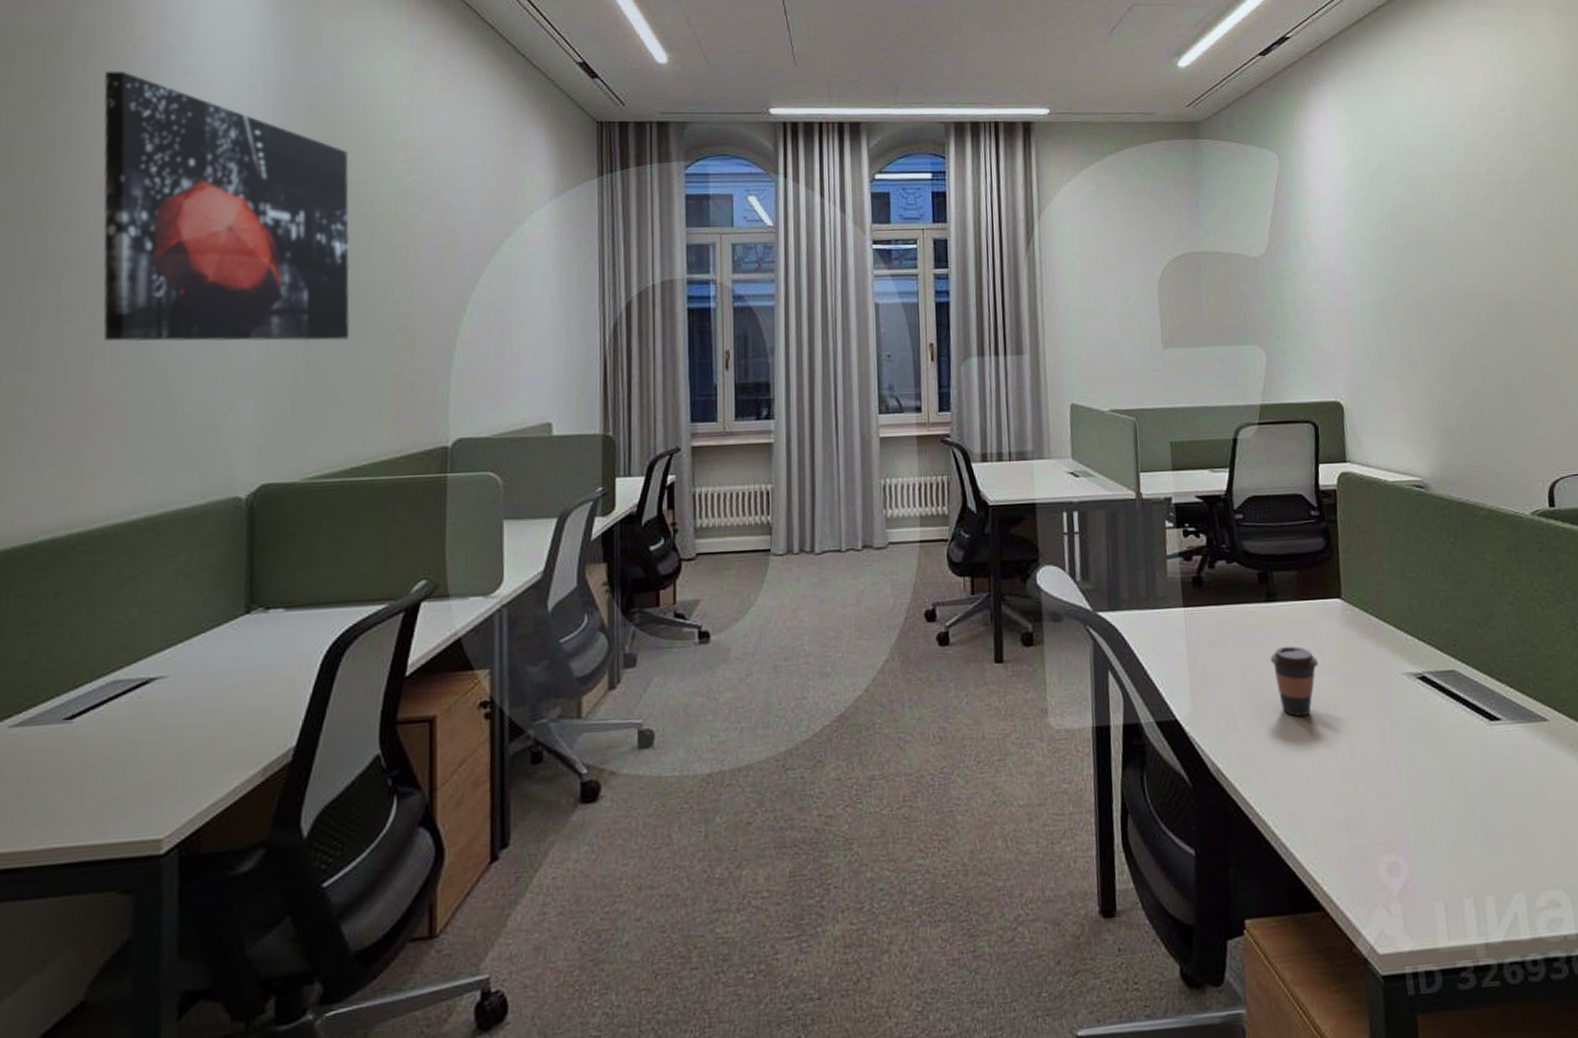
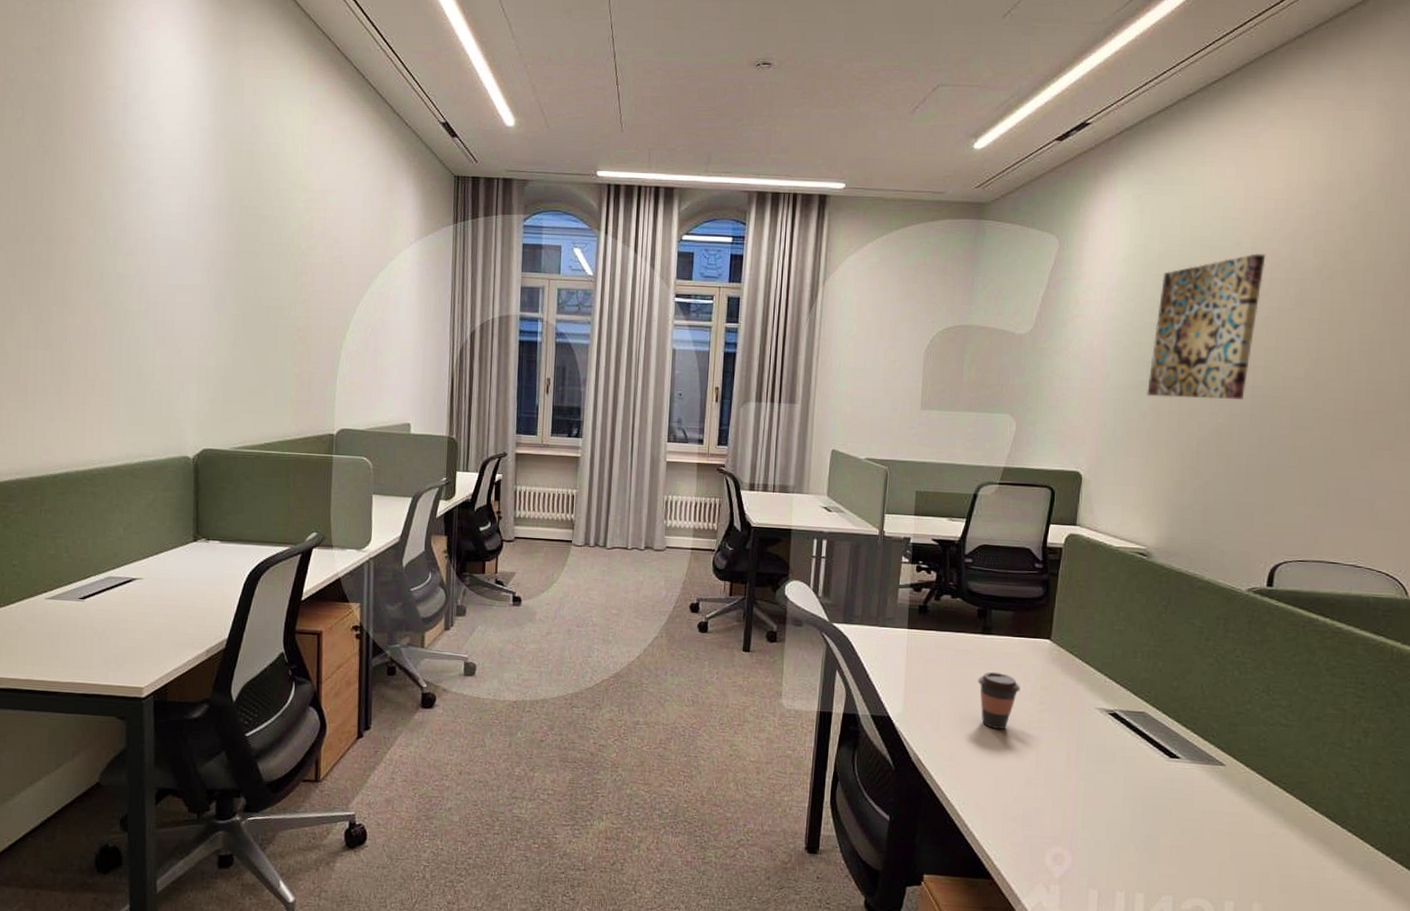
wall art: present [102,71,350,342] -> none [88,115,265,344]
wall art: none [1386,158,1487,313] -> present [1147,253,1266,399]

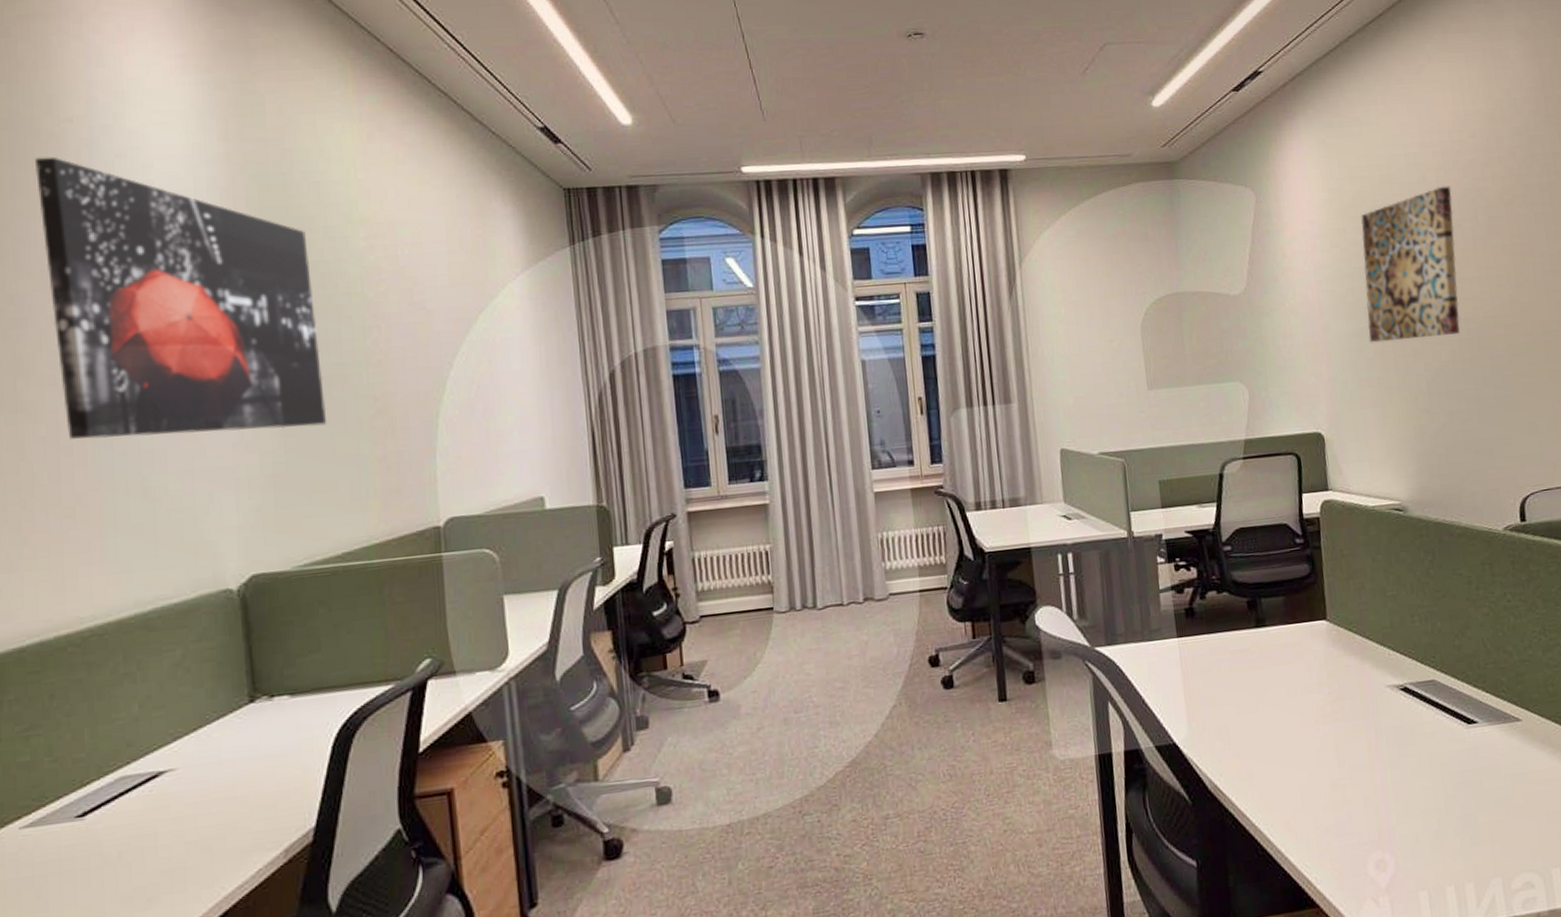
wall art: none [88,115,265,344] -> present [35,156,327,439]
coffee cup: present [978,671,1020,729] -> none [1261,667,1307,733]

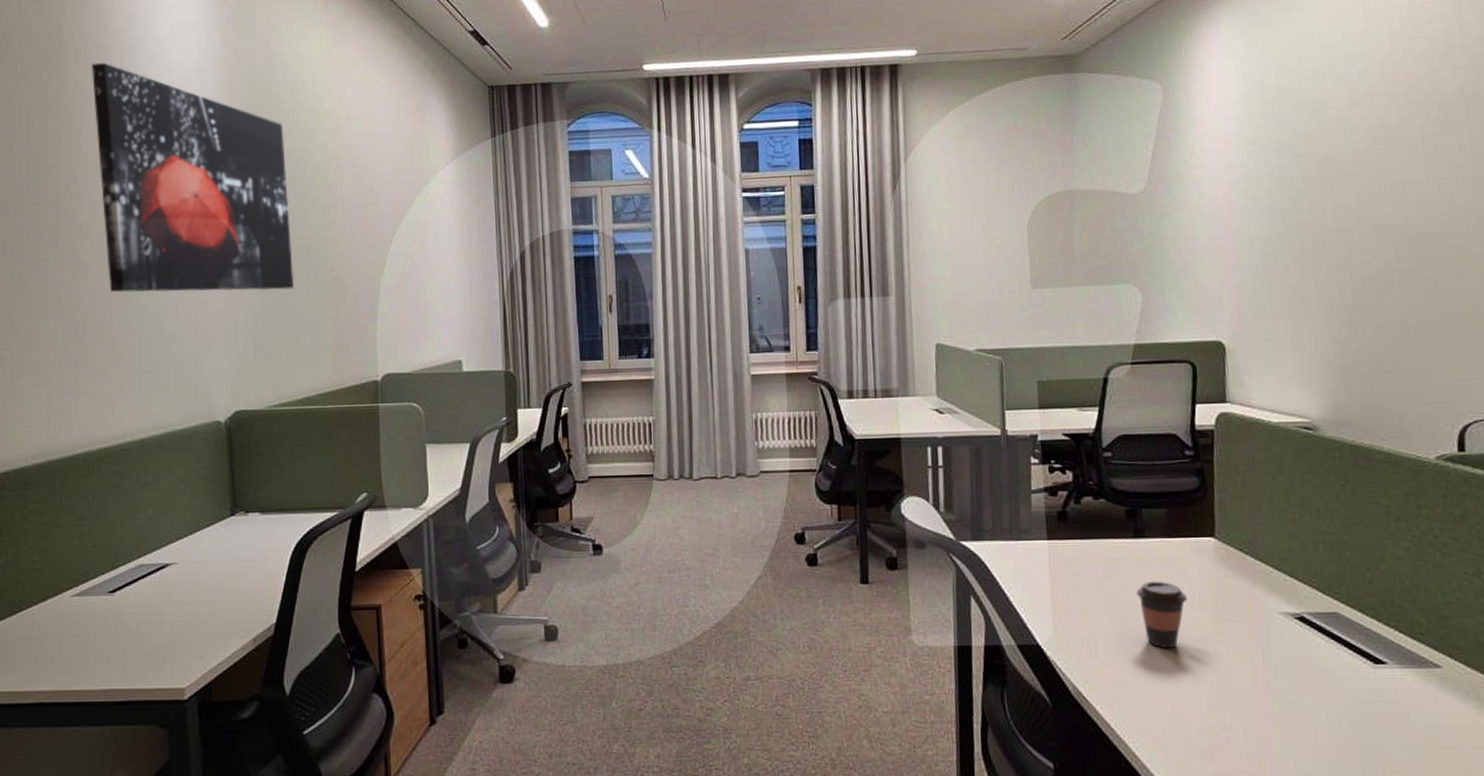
coffee cup: none [1261,667,1307,733] -> present [1136,581,1187,648]
wall art: present [1360,186,1460,343] -> none [1285,77,1400,249]

